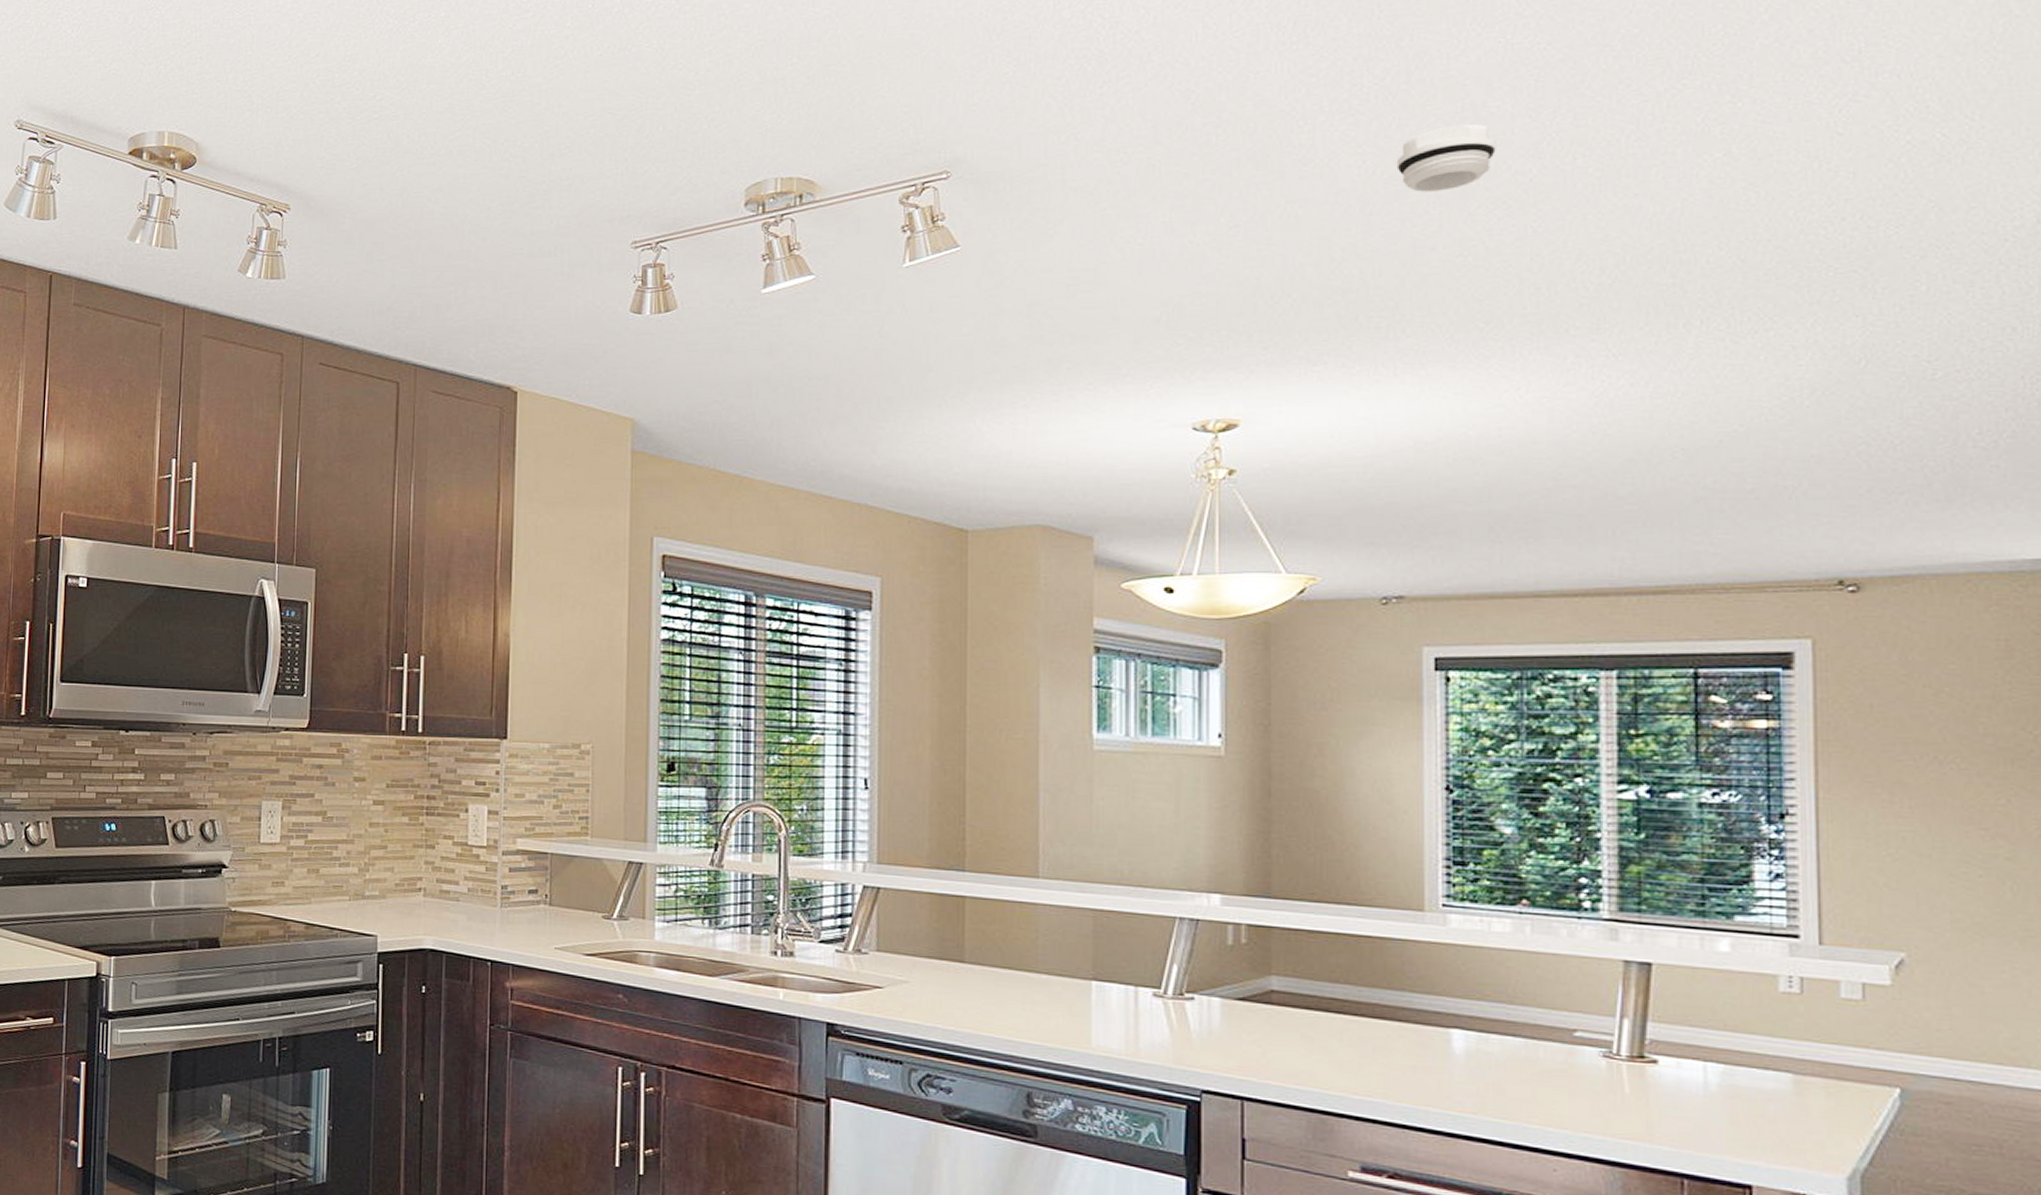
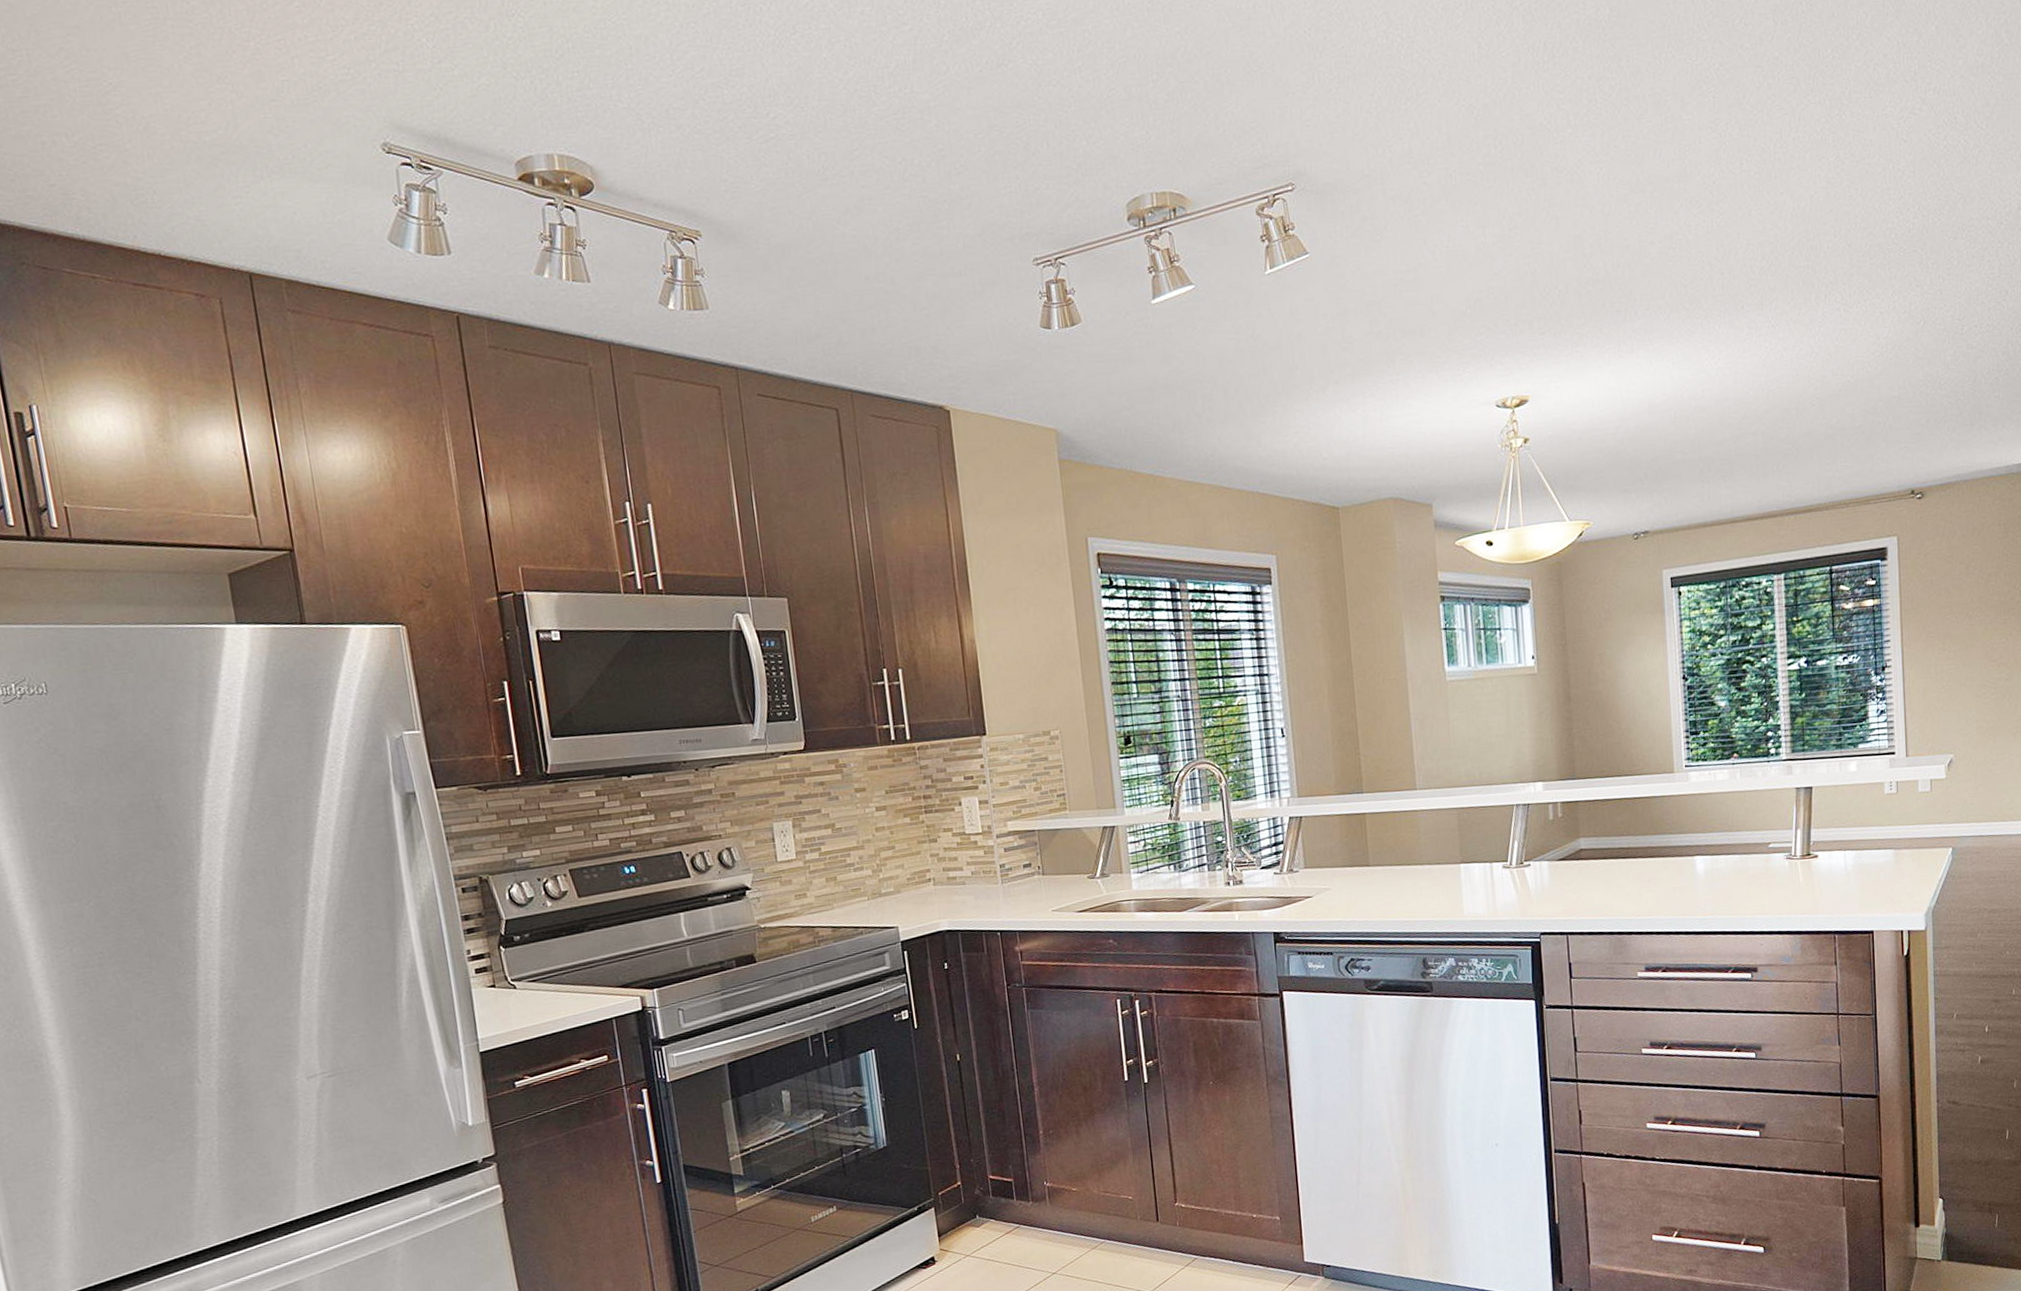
smoke detector: present [1396,123,1496,192] -> none [1623,134,1690,195]

